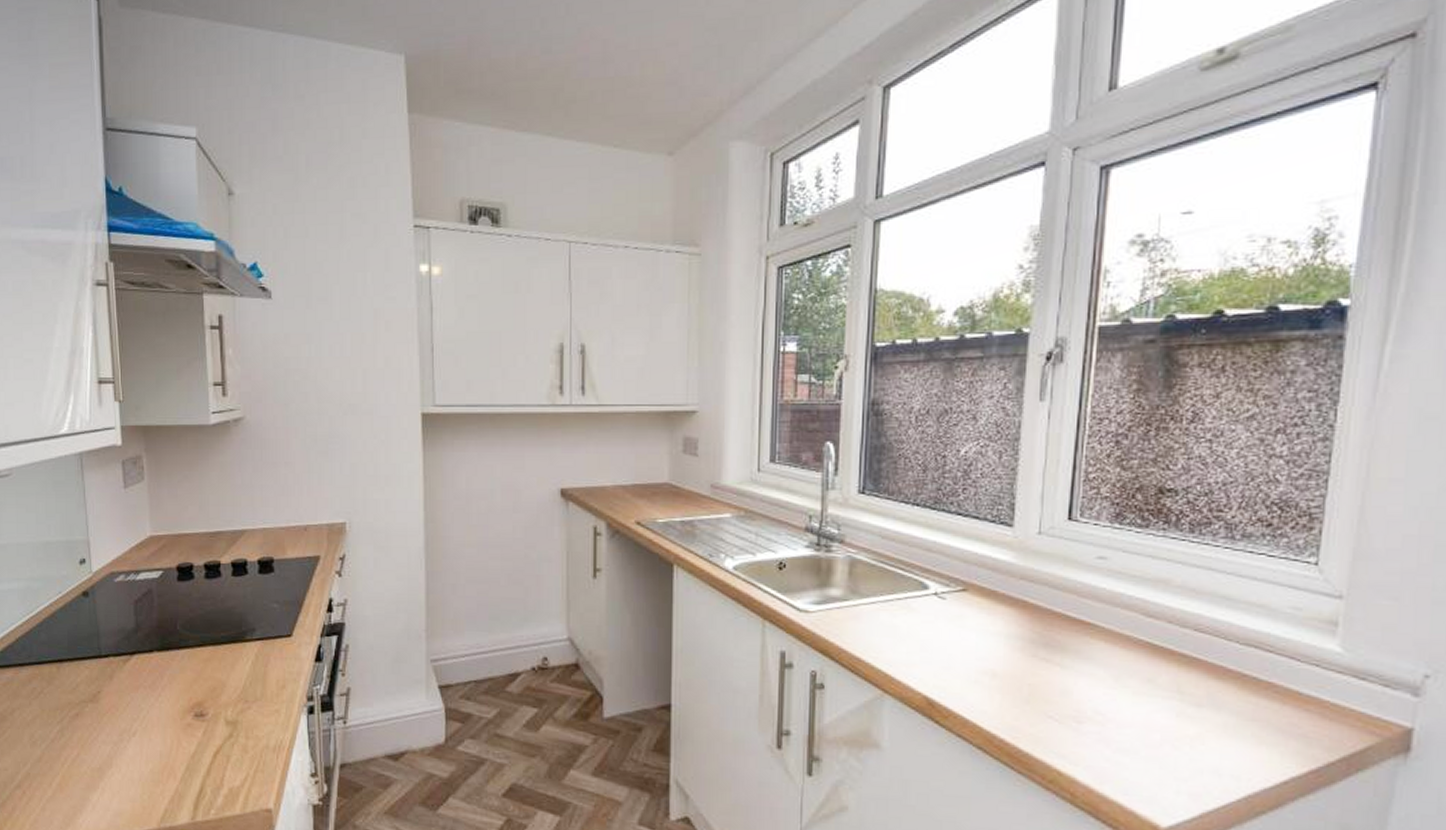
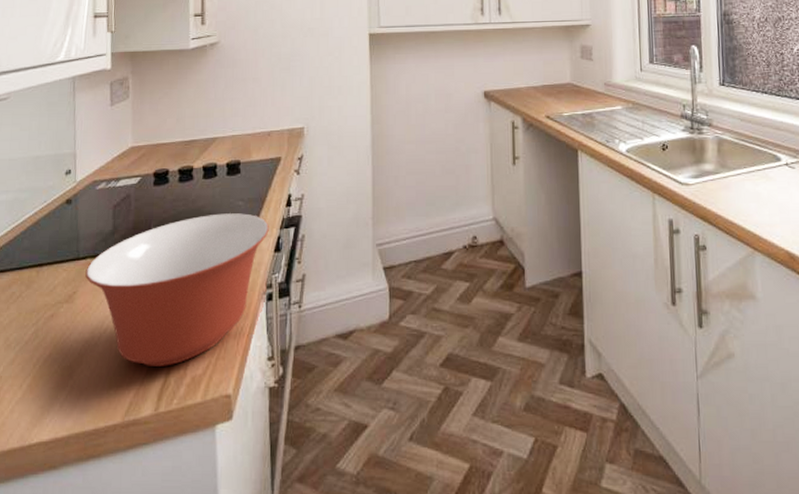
mixing bowl: none [109,616,308,775] -> present [85,213,269,366]

